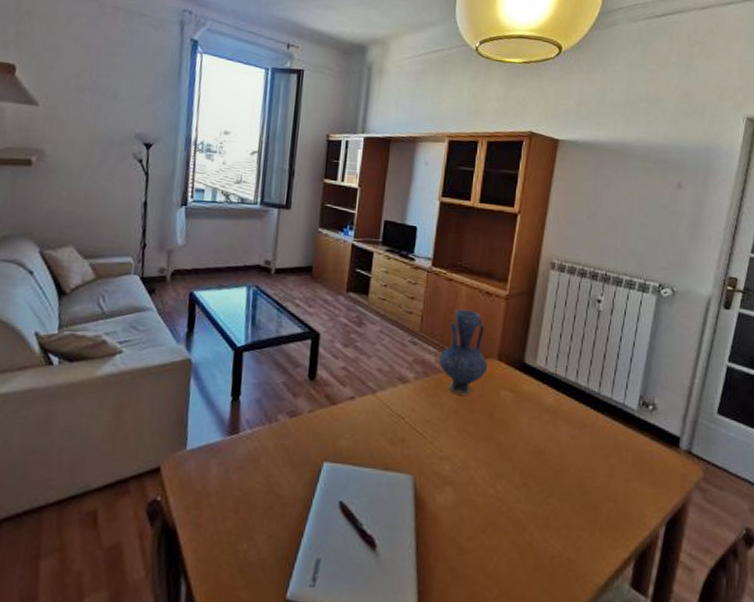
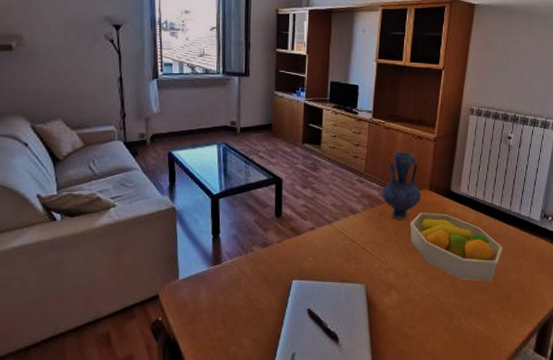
fruit bowl: none [472,388,590,485] -> present [410,213,503,281]

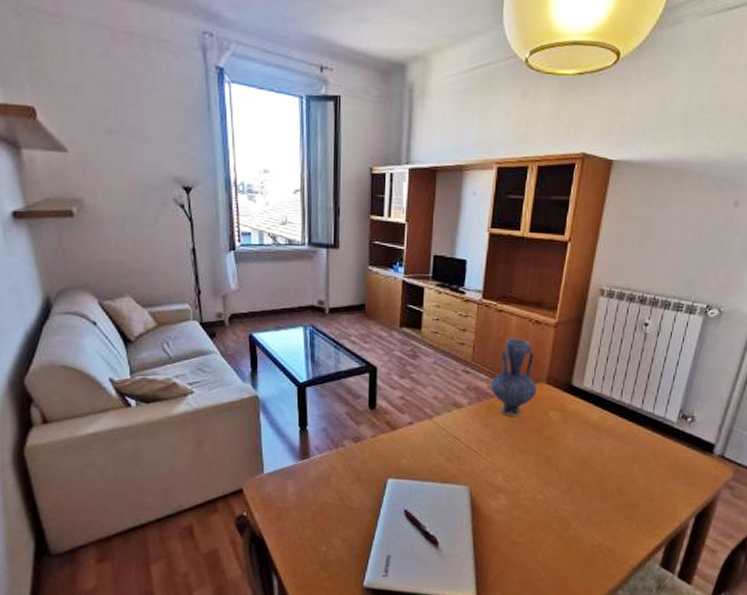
fruit bowl: present [410,213,503,281] -> none [522,409,631,488]

